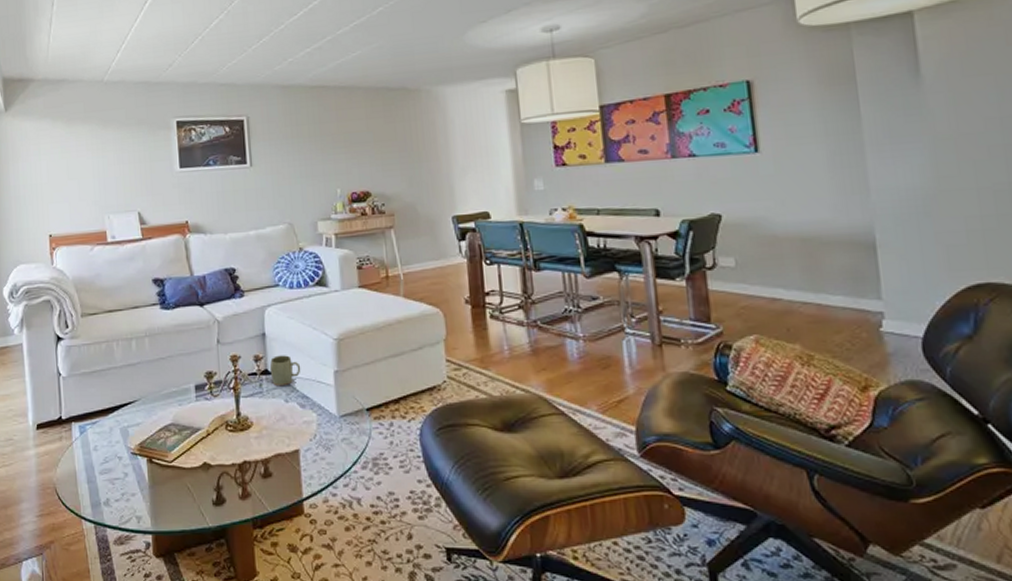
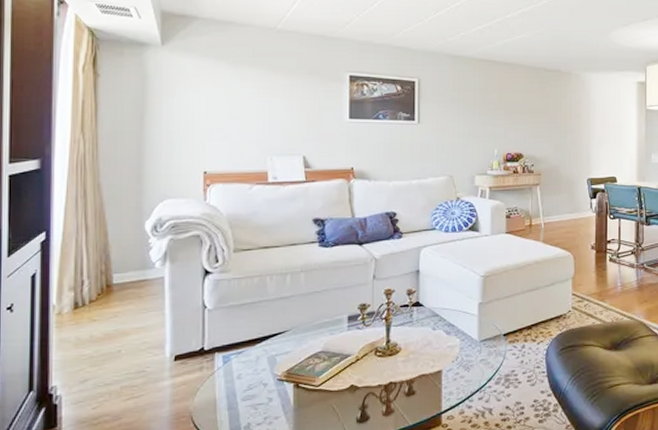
mug: present [269,355,301,387] -> none [421,289,450,317]

